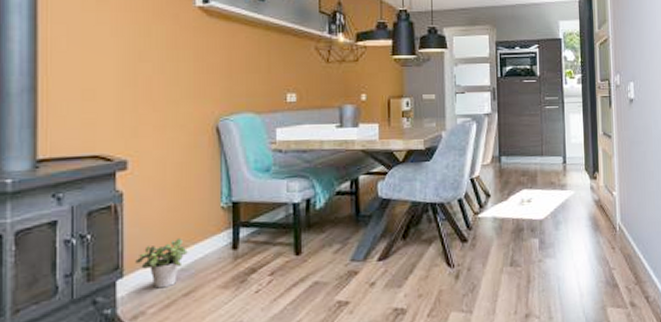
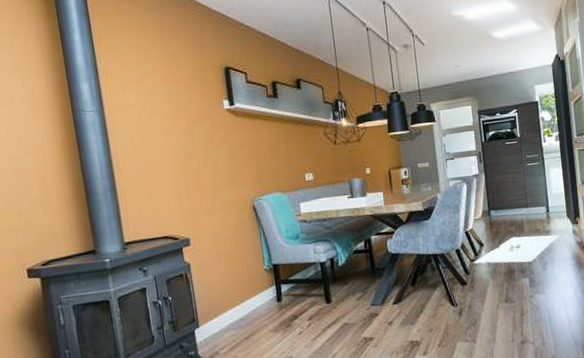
potted plant: present [135,237,188,289] -> none [206,295,244,335]

